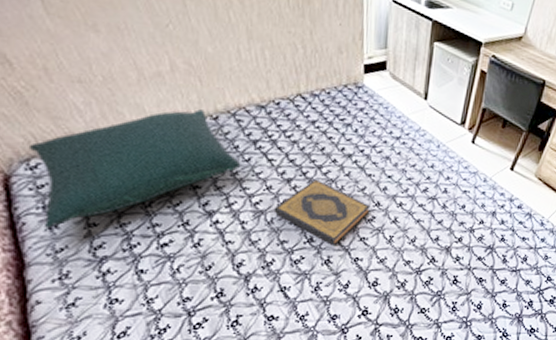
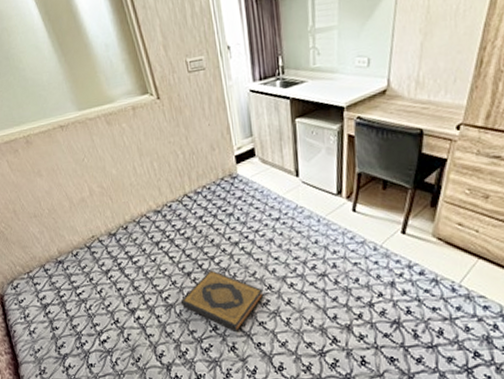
pillow: present [28,109,241,228] -> none [11,223,150,333]

